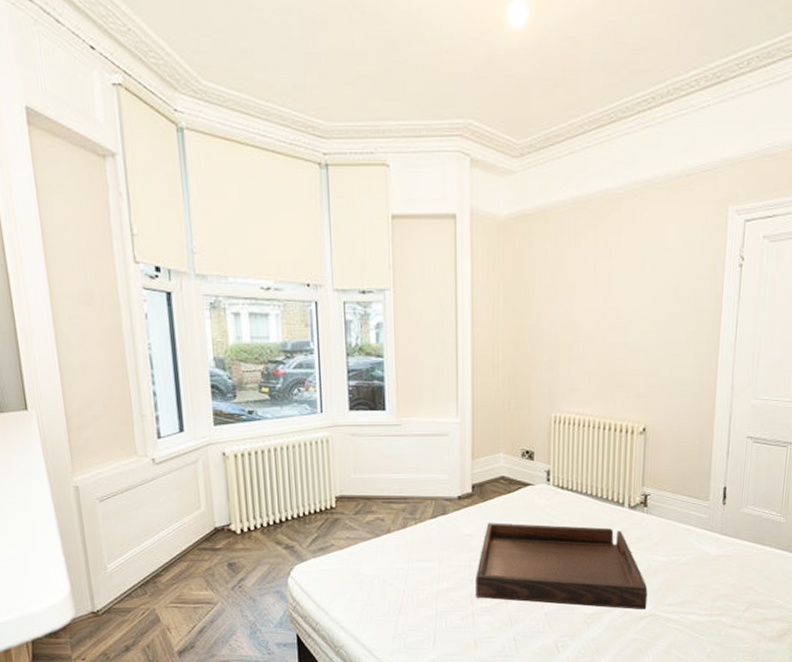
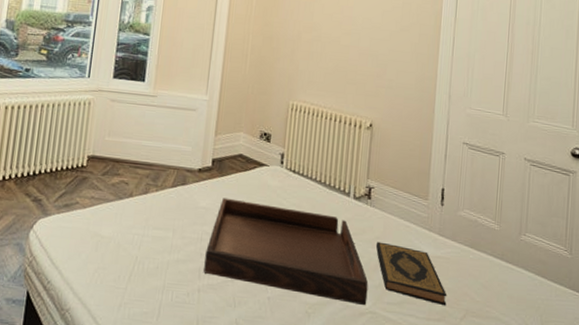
hardback book: none [654,548,730,601] -> present [375,241,447,306]

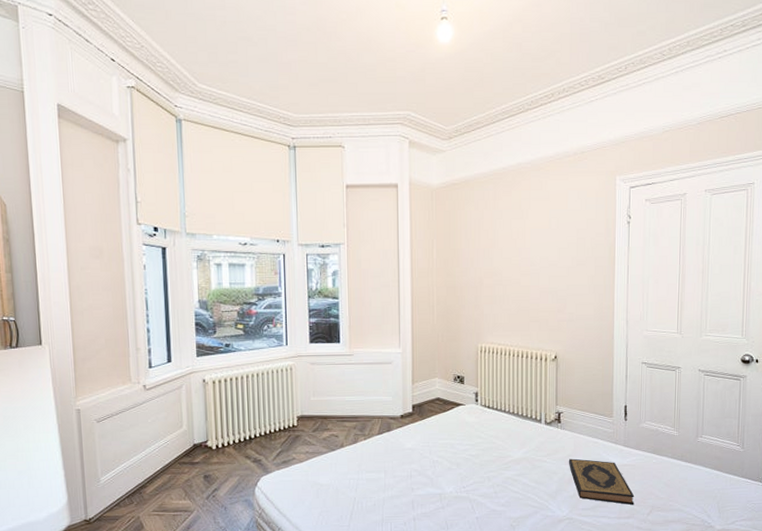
serving tray: present [203,198,368,306] -> none [416,438,564,514]

